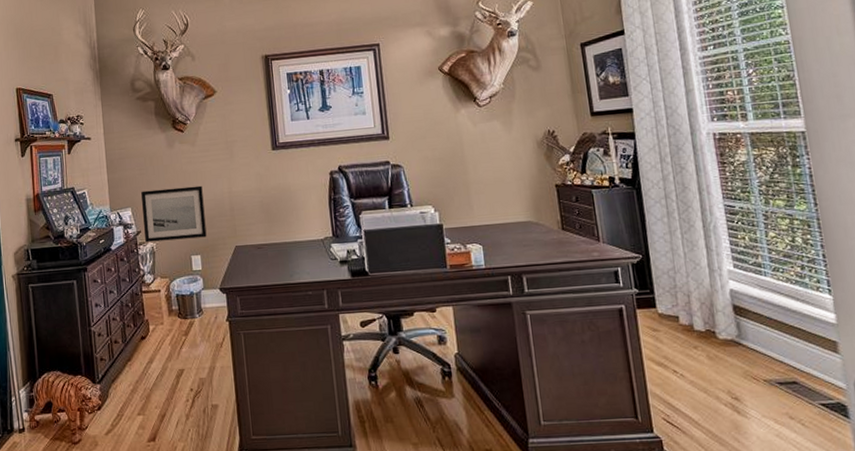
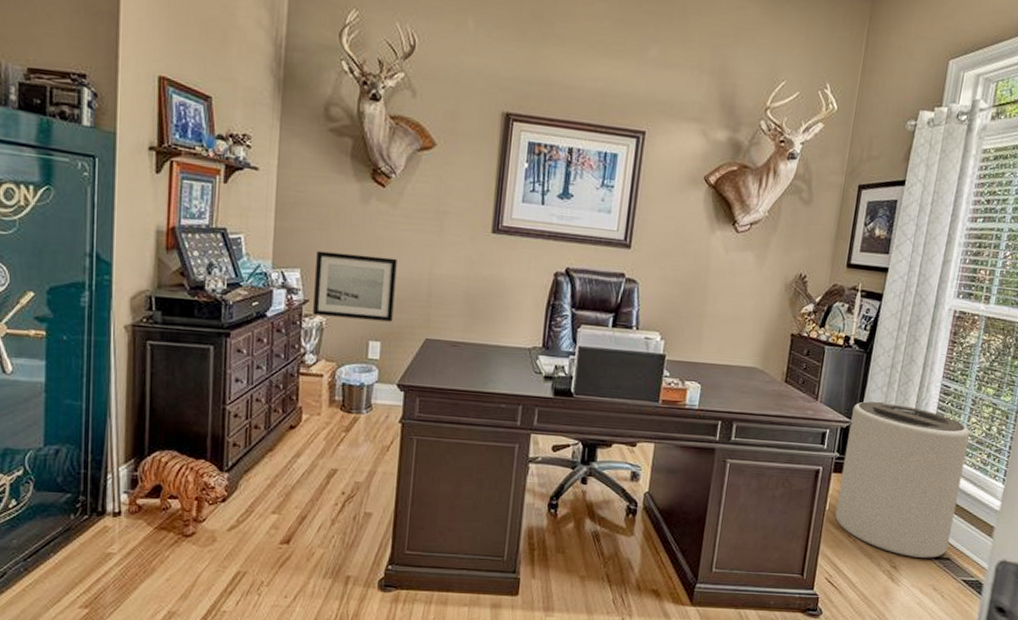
trash can: none [638,231,791,386] -> present [835,401,970,558]

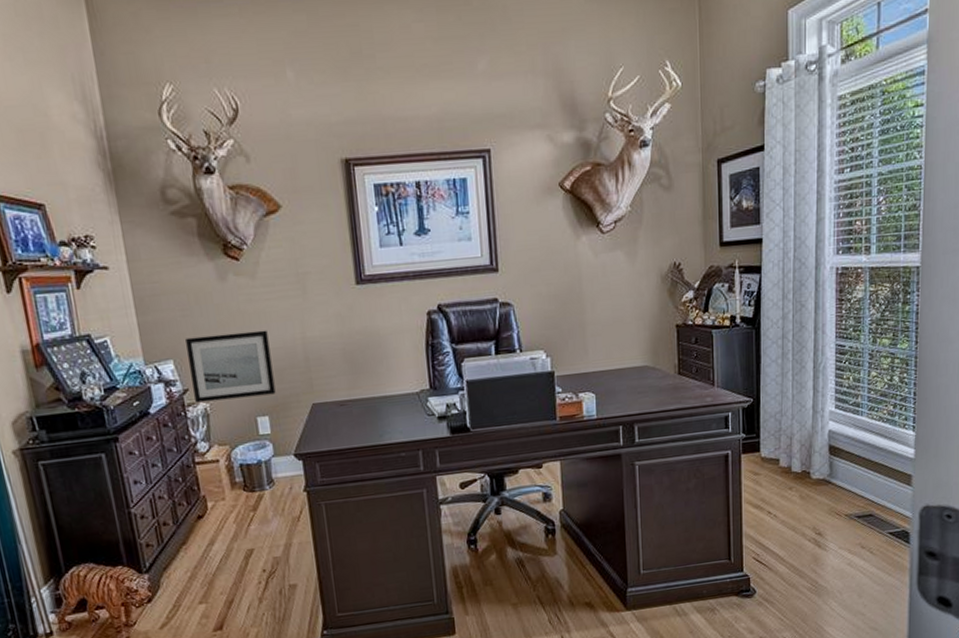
trash can: present [835,401,970,558] -> none [750,373,873,521]

